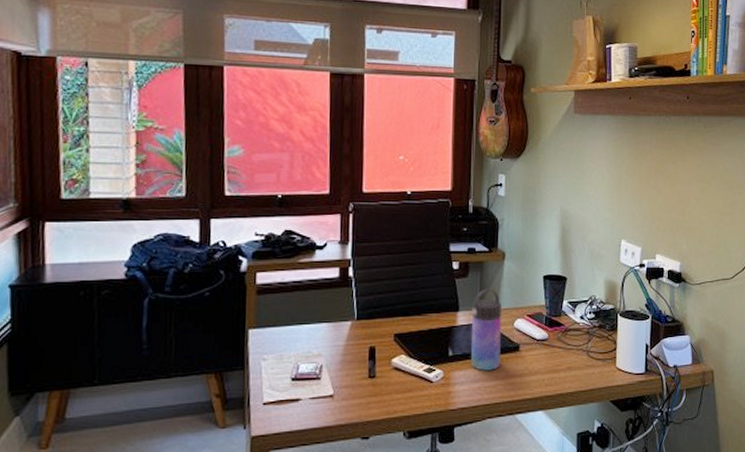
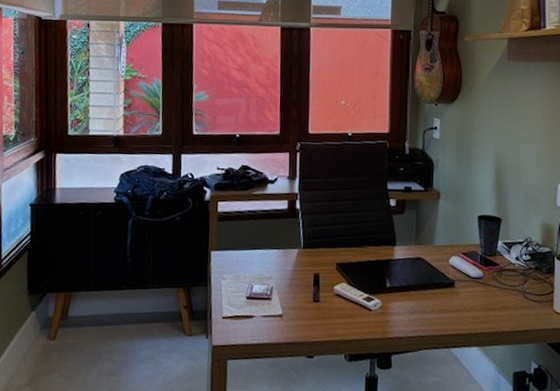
water bottle: present [471,288,501,372] -> none [407,225,437,305]

